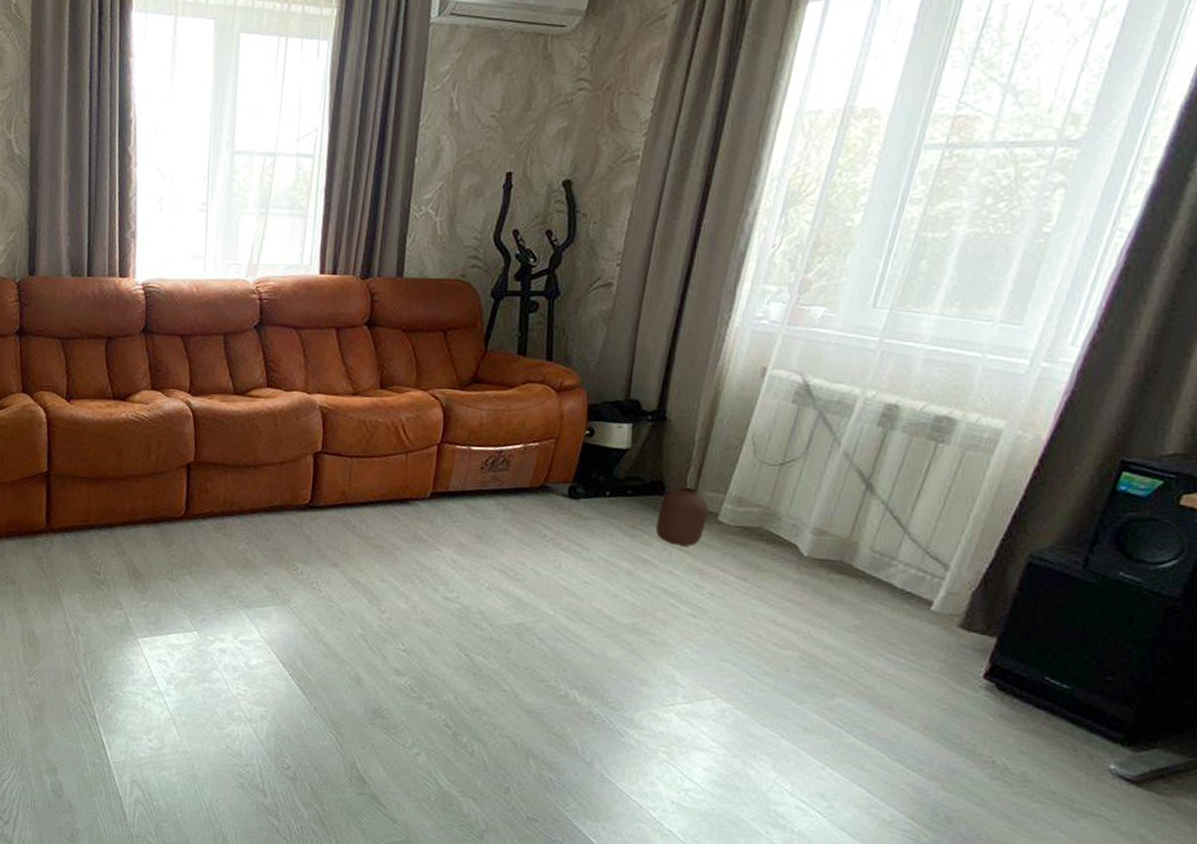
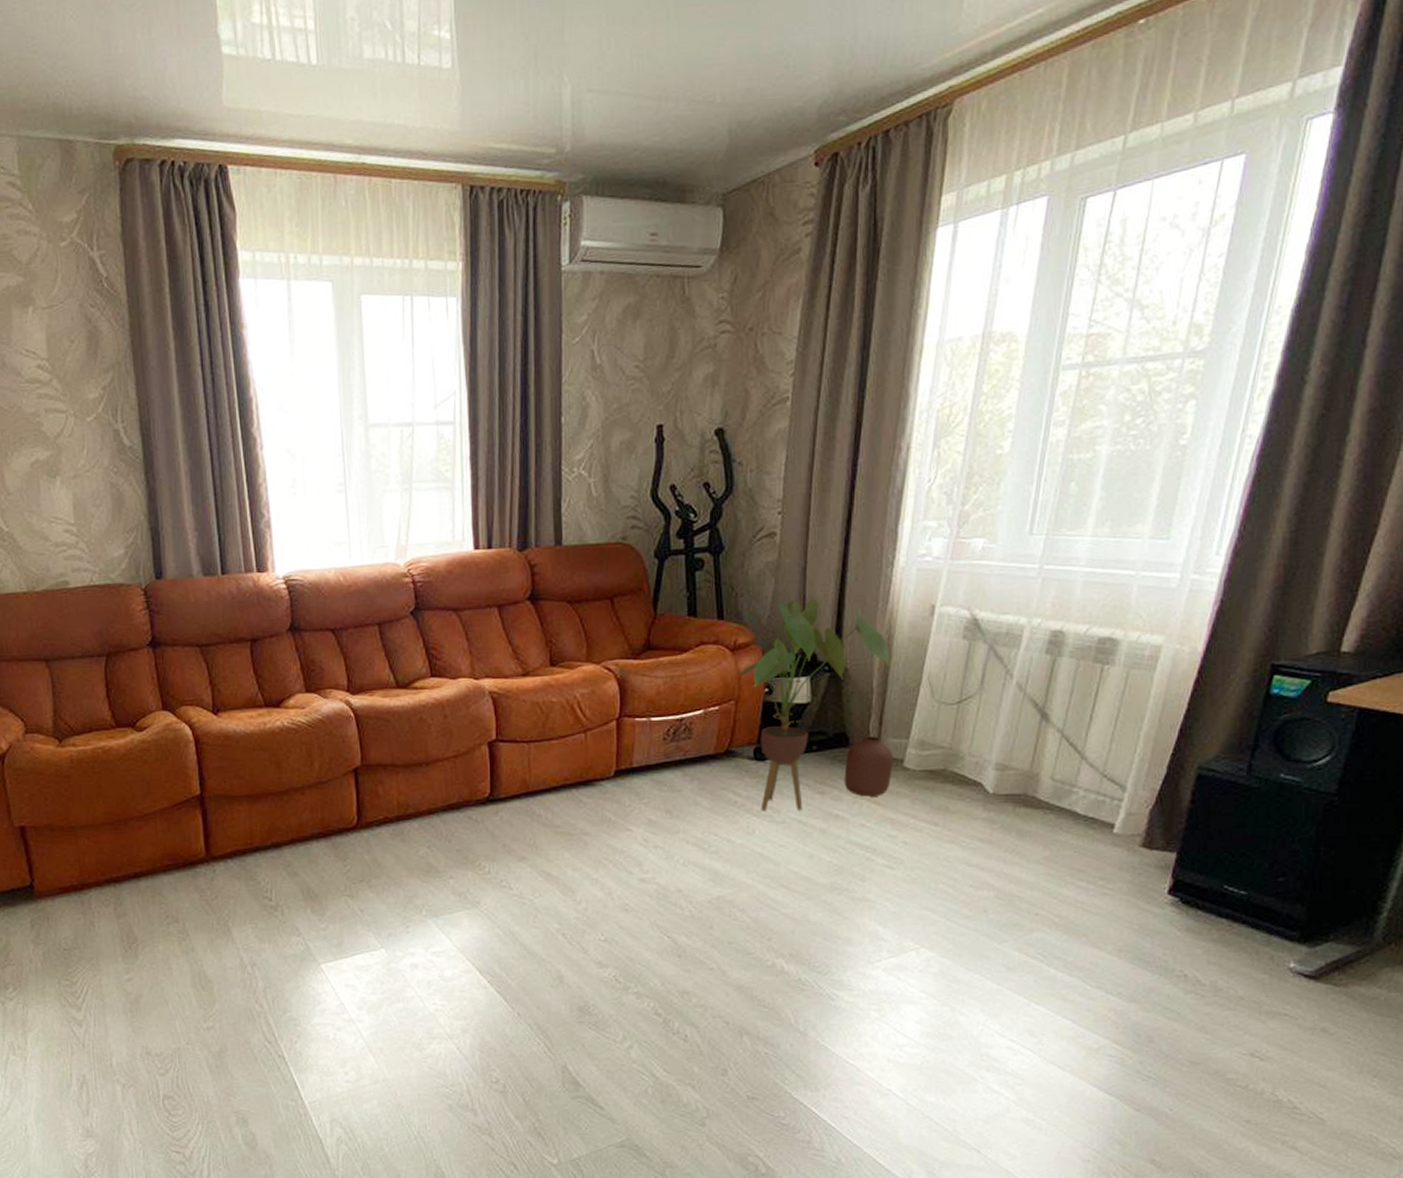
house plant: none [560,349,716,551] -> present [738,598,890,811]

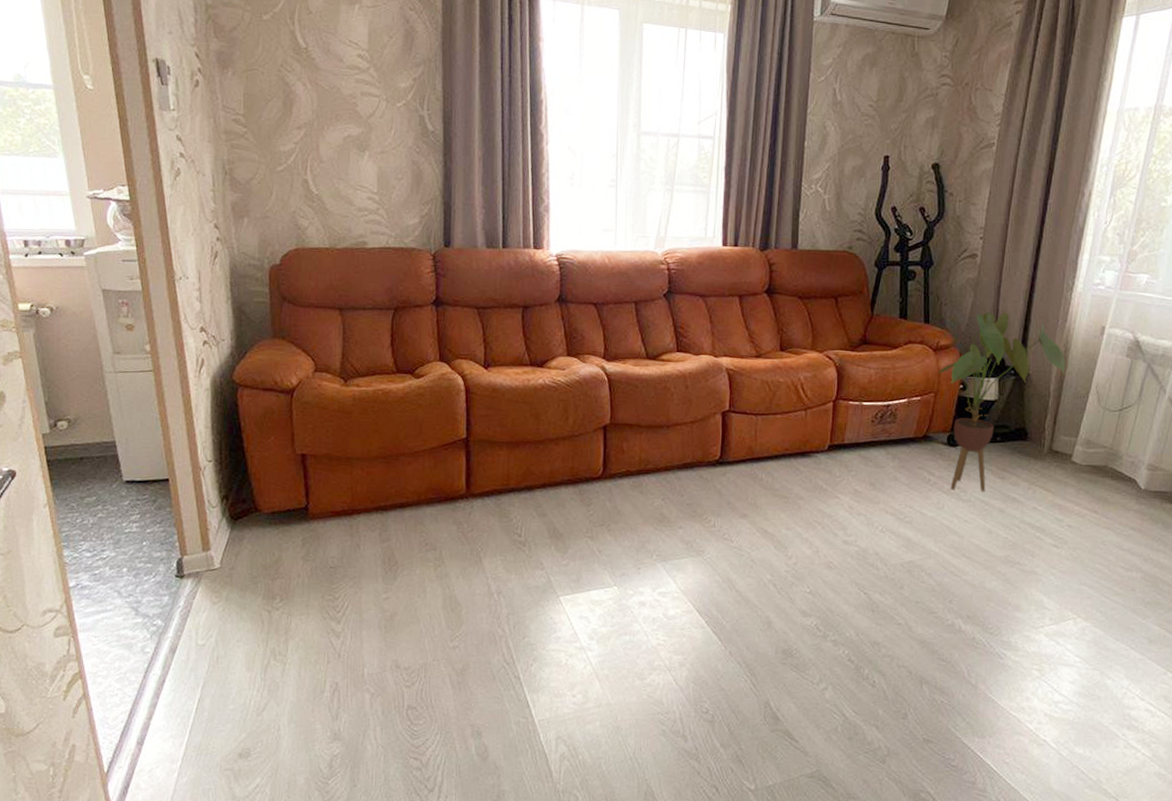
vase: present [844,736,894,797] -> none [1021,433,1064,485]

